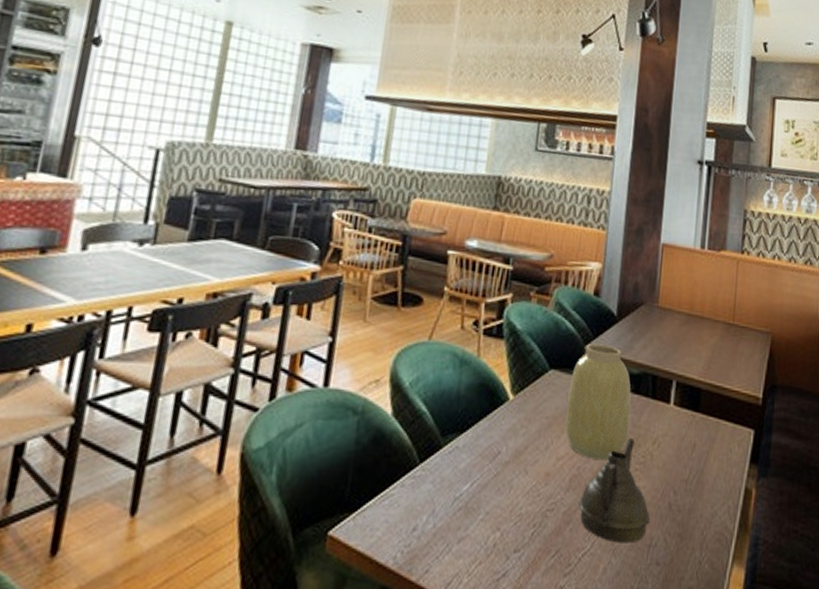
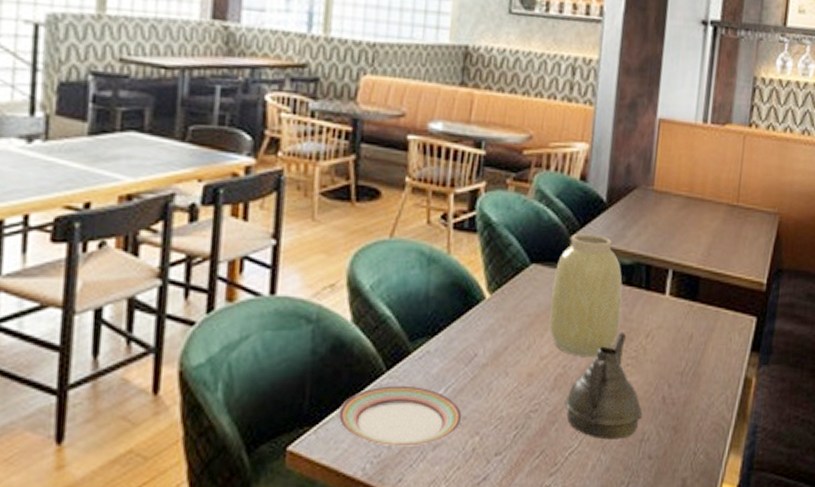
plate: none [374,477,486,538] -> present [337,385,463,447]

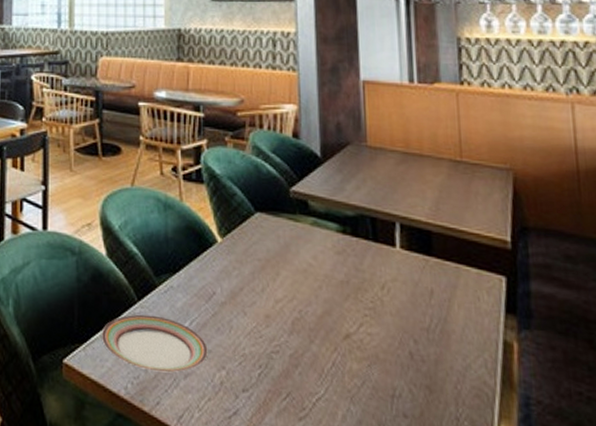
vase: present [549,233,623,358] -> none [278,186,352,305]
teapot: present [565,331,643,440] -> none [305,281,390,392]

